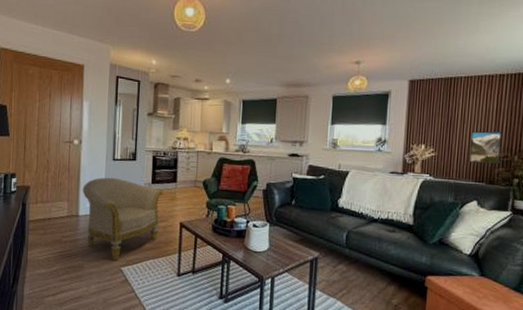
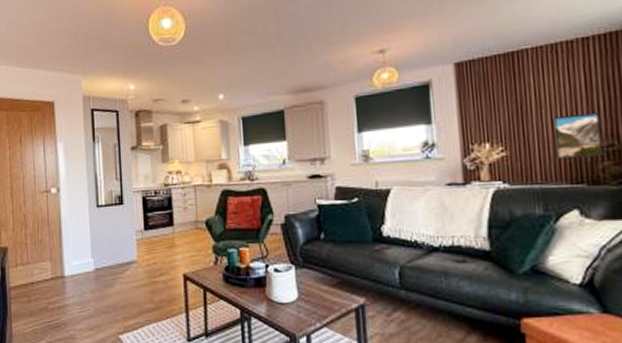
armchair: present [82,177,163,261] -> none [66,227,159,327]

